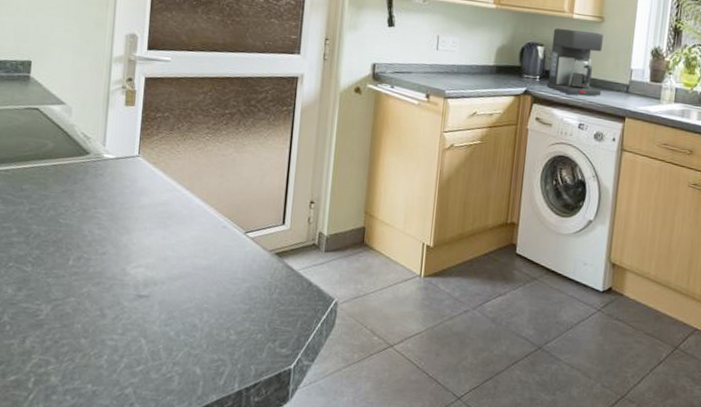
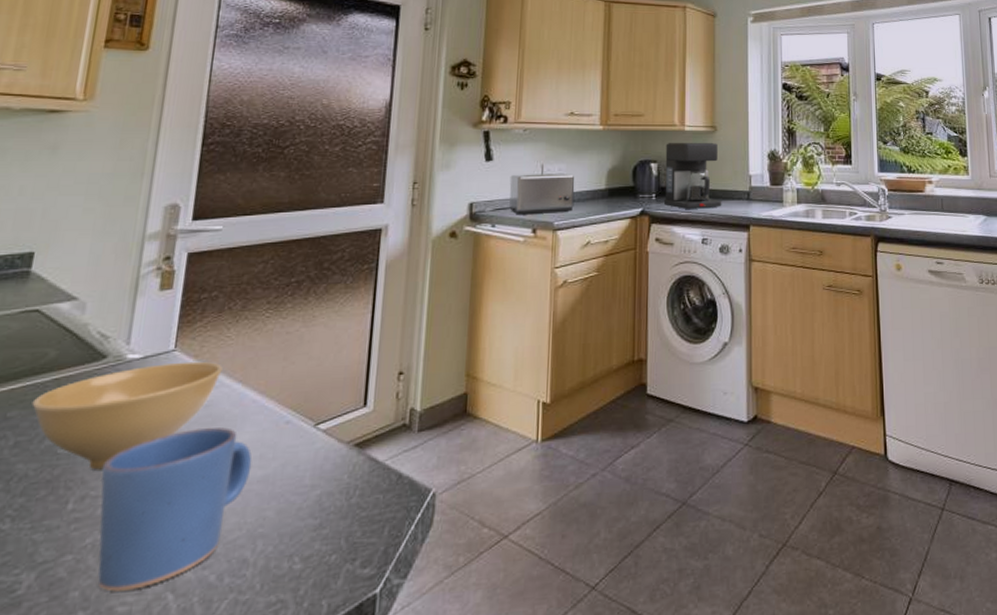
bowl: none [39,165,175,240] -> present [31,361,223,470]
mug: none [91,220,199,331] -> present [98,427,252,592]
toaster: none [407,41,467,83] -> present [509,174,575,215]

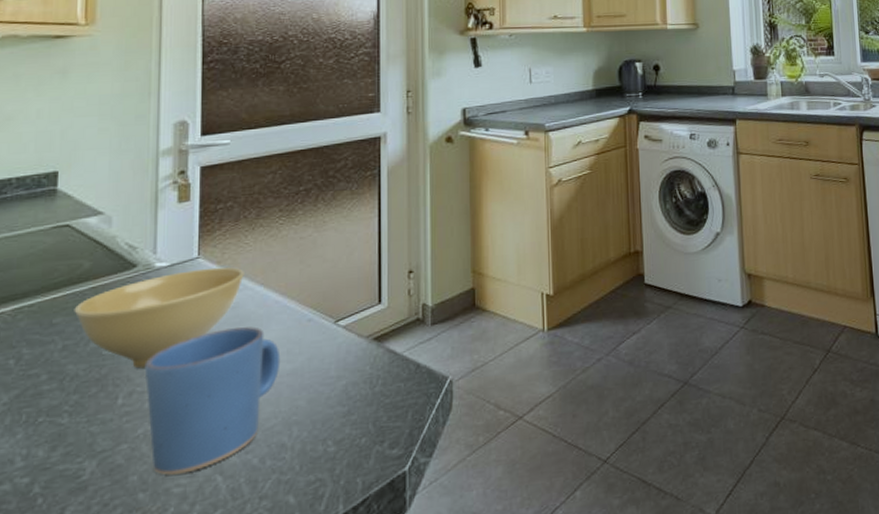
toaster: present [509,174,575,215] -> none [499,76,563,118]
coffee maker: present [663,142,722,210] -> none [649,39,708,107]

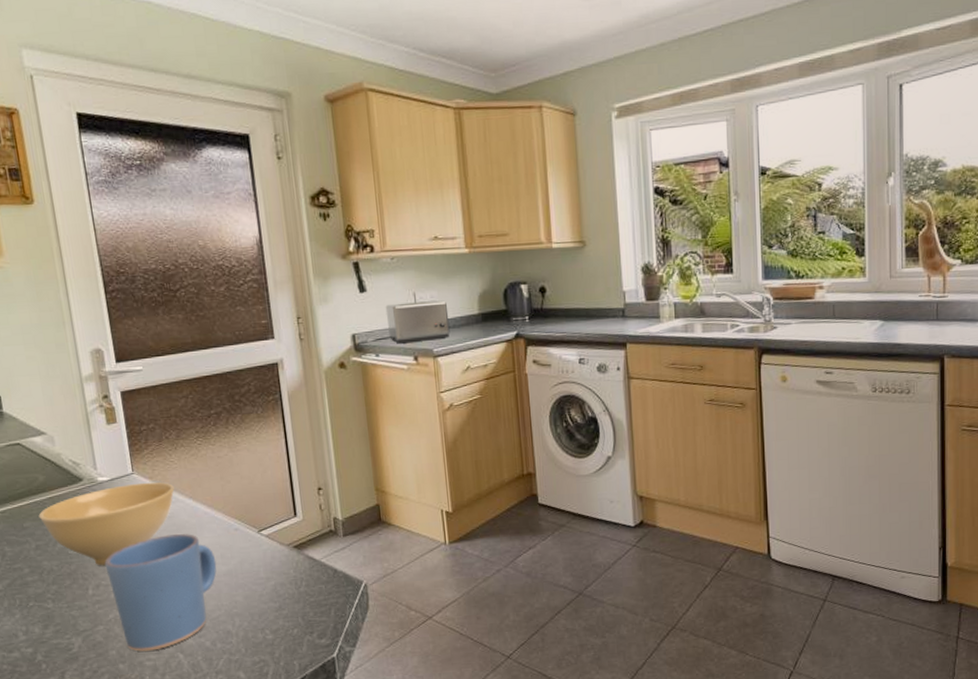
toaster: none [499,76,563,118] -> present [385,300,450,344]

